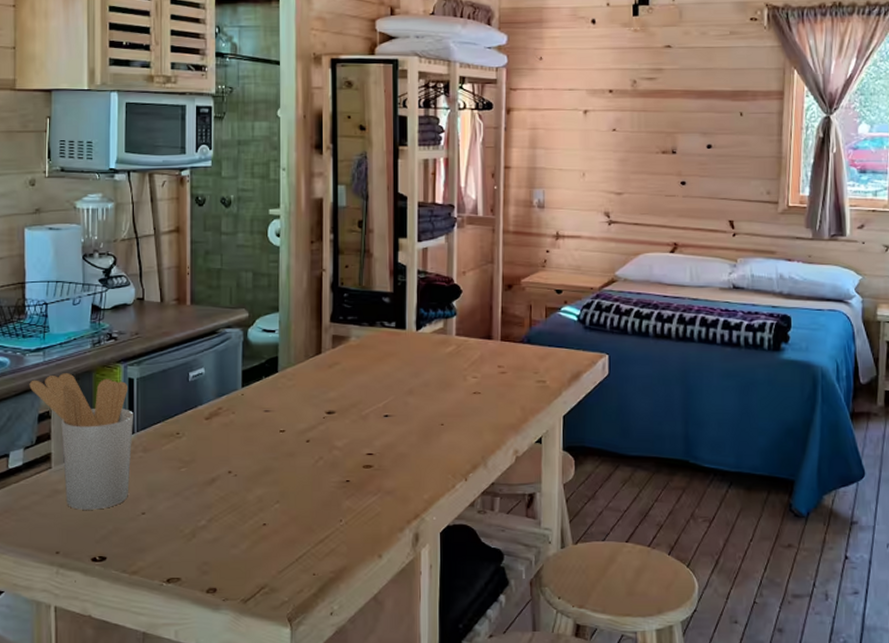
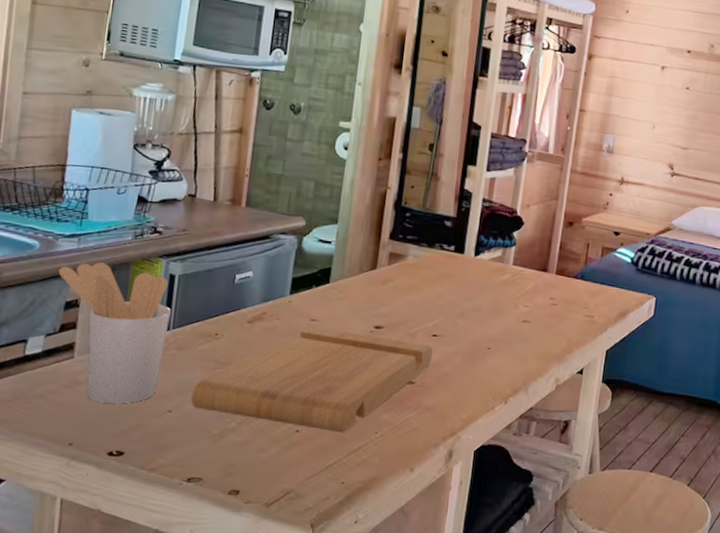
cutting board: none [161,418,387,523] -> present [190,326,433,433]

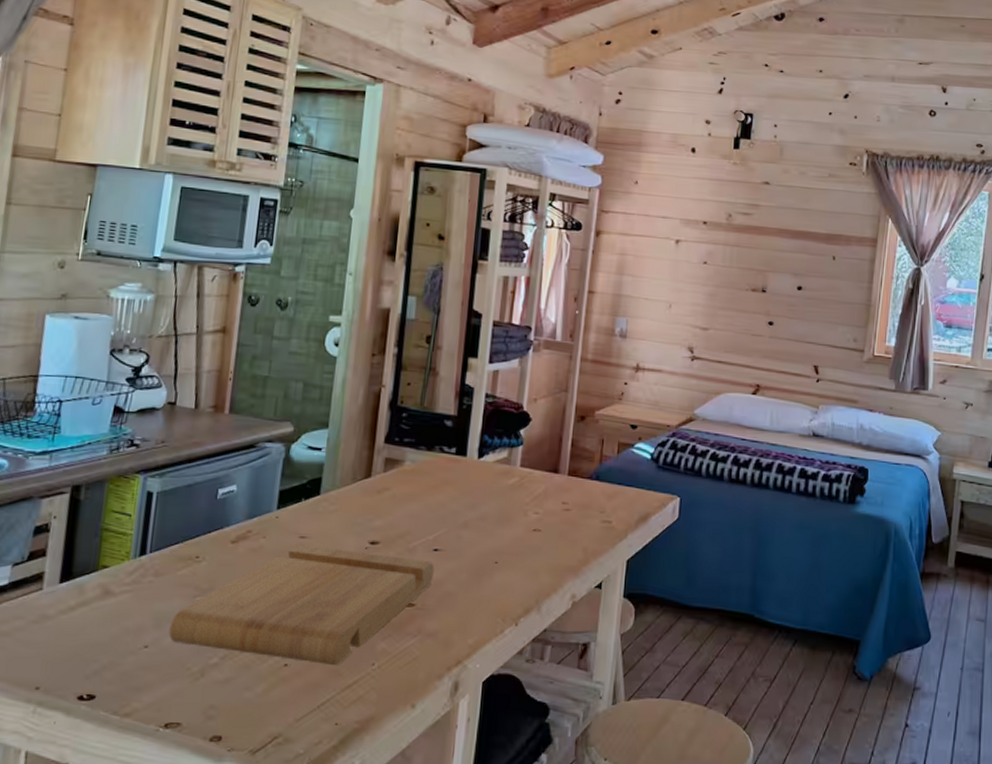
utensil holder: present [58,262,171,404] -> none [28,481,148,640]

